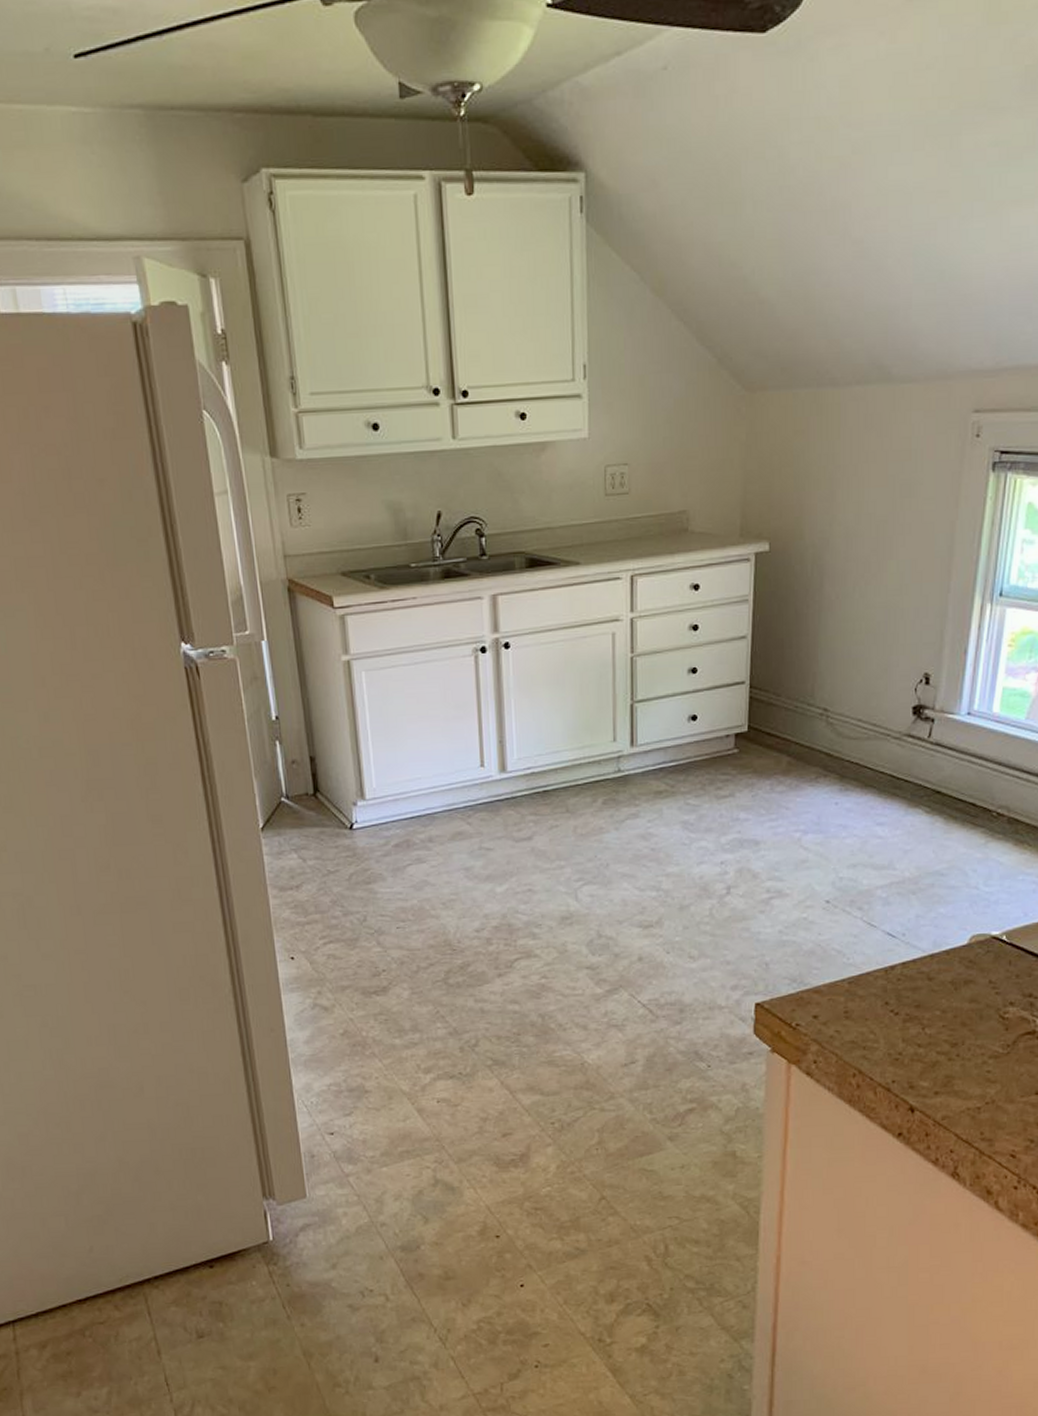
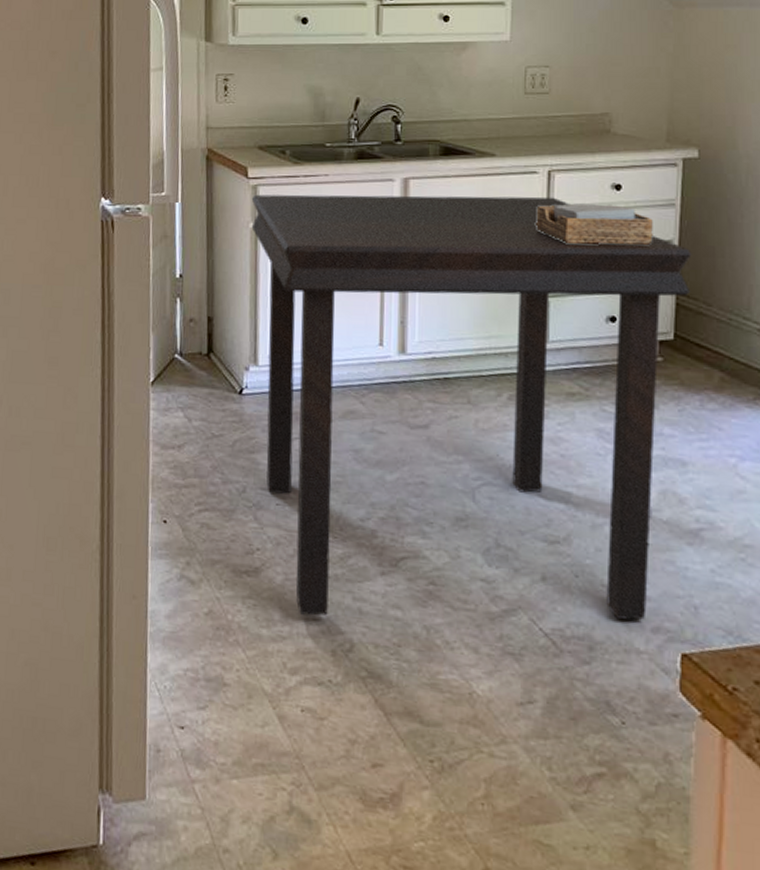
dining table: none [340,602,764,1021] -> present [251,194,692,621]
napkin holder: none [621,605,729,649] -> present [536,203,653,246]

